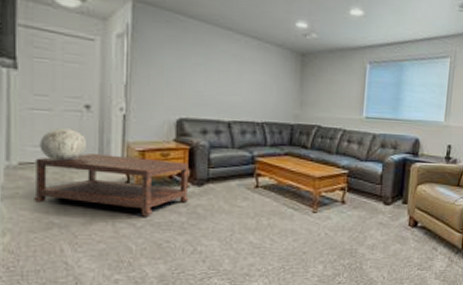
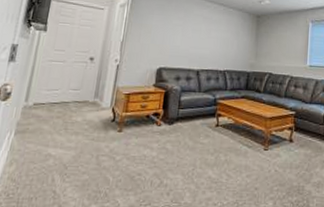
coffee table: present [34,154,189,217] -> none [39,96,163,151]
decorative sphere: present [39,128,88,162] -> none [51,76,87,103]

